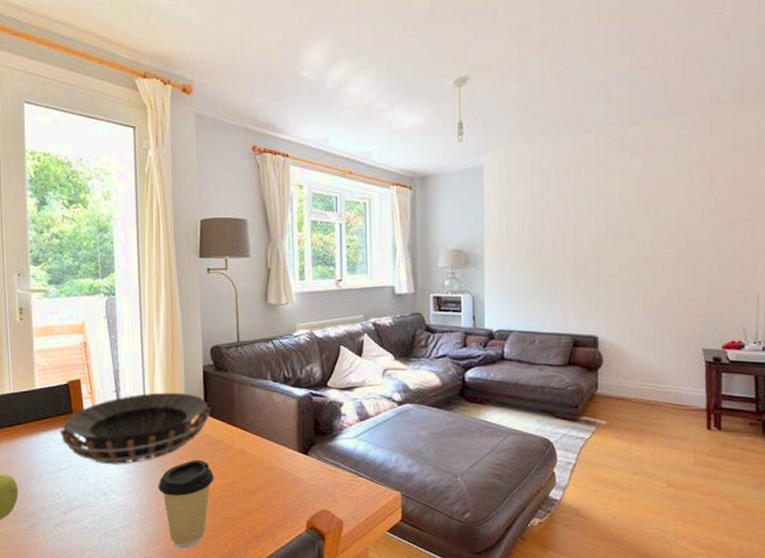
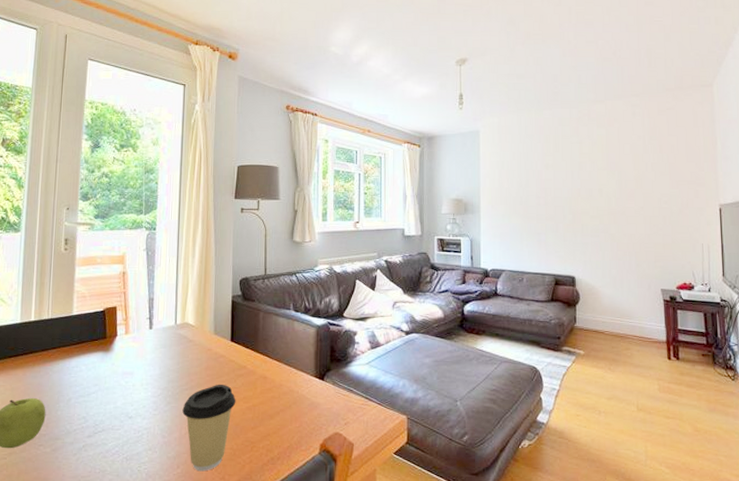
decorative bowl: present [60,392,211,465] -> none [92,320,237,389]

